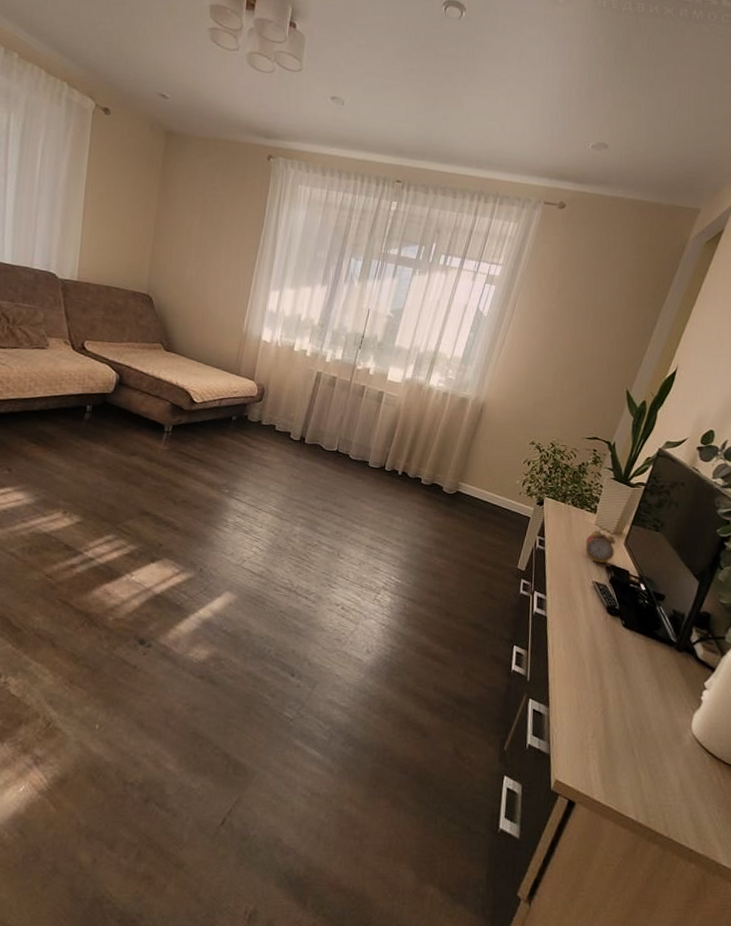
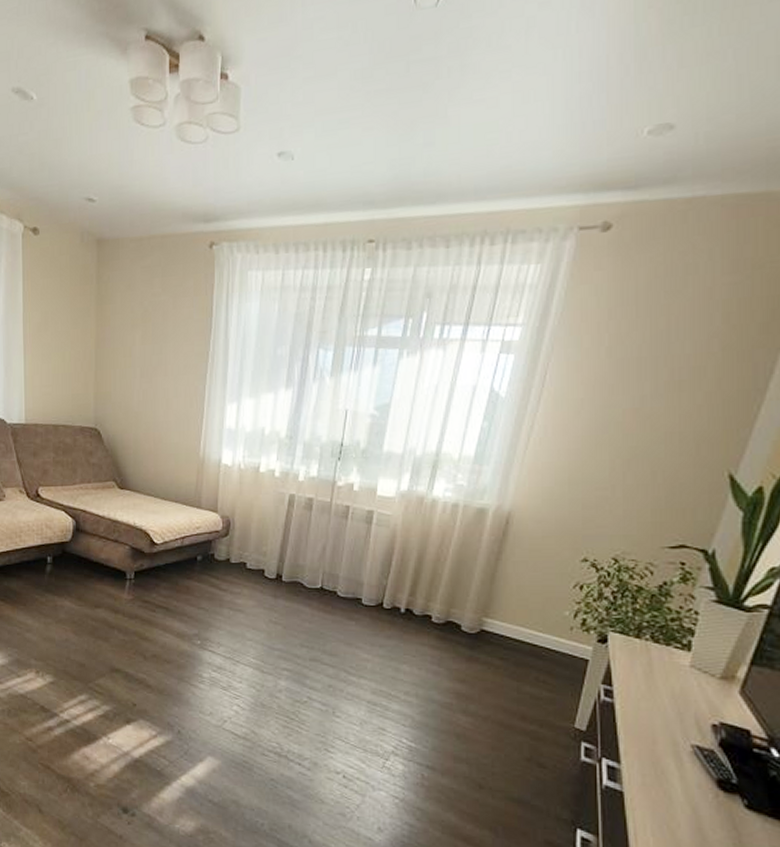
alarm clock: present [585,528,616,563] -> none [676,671,725,720]

